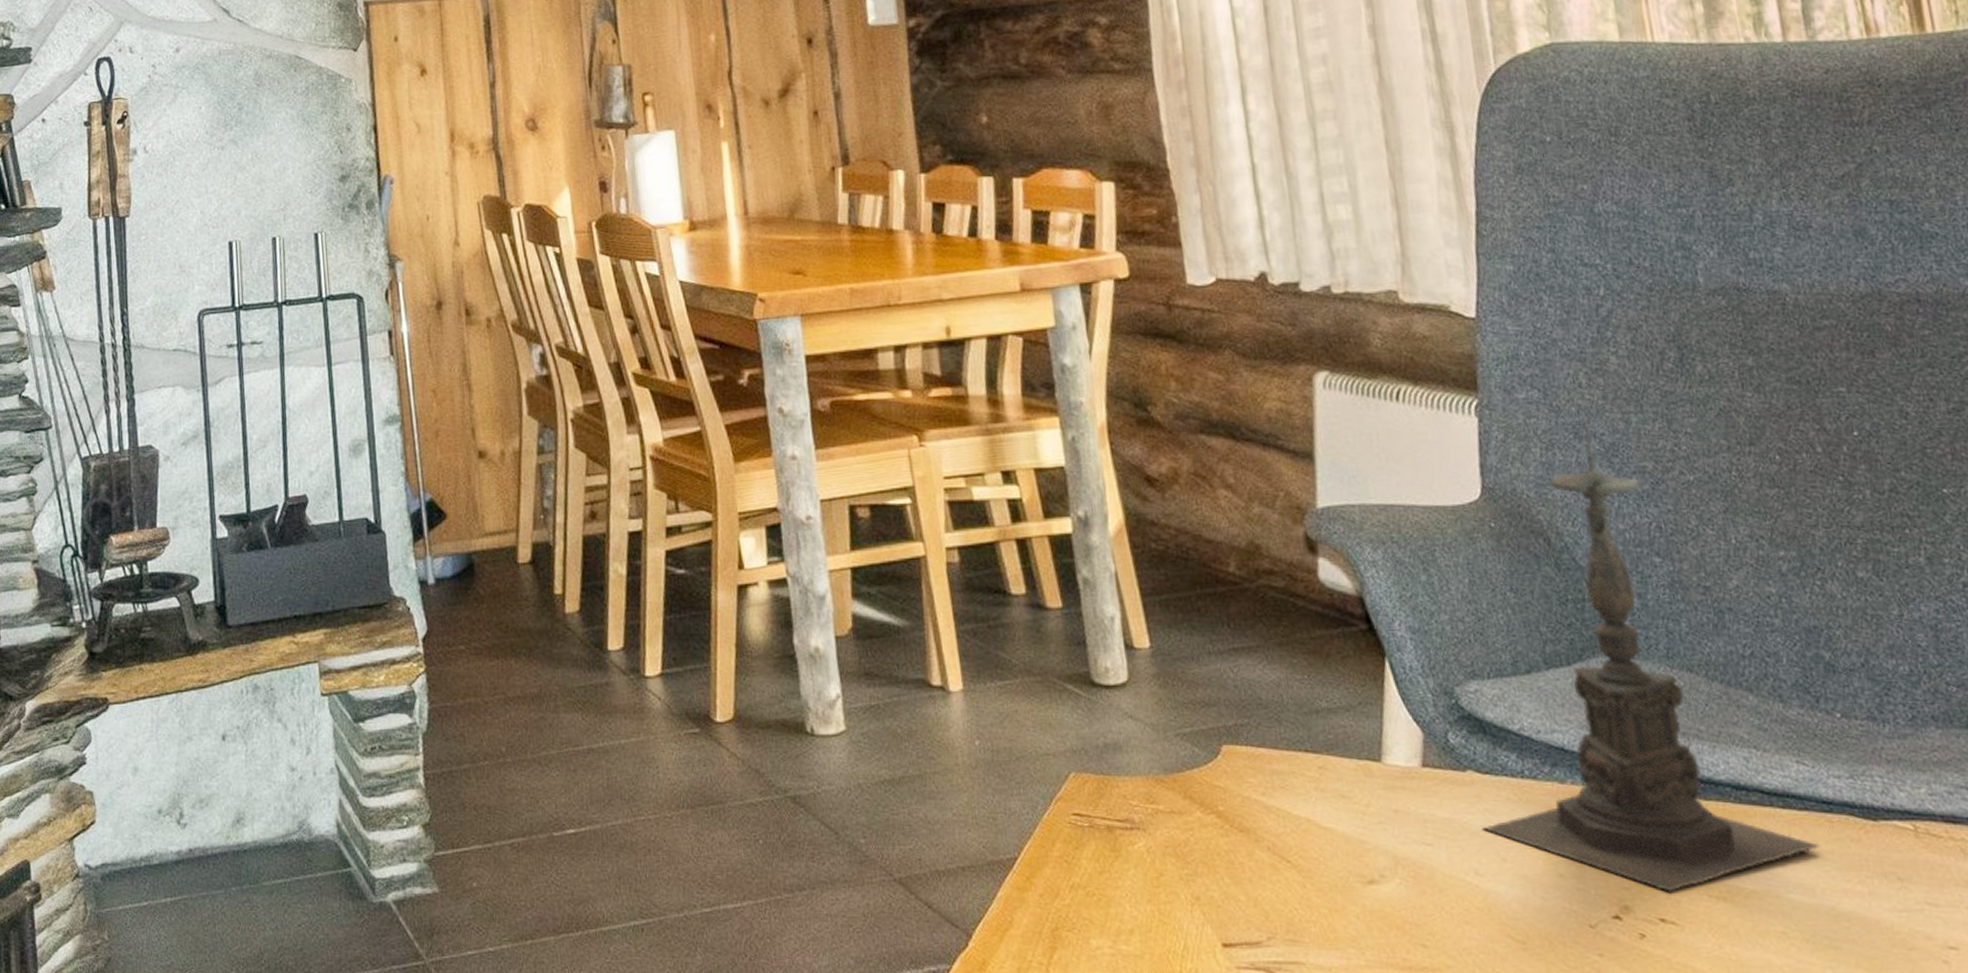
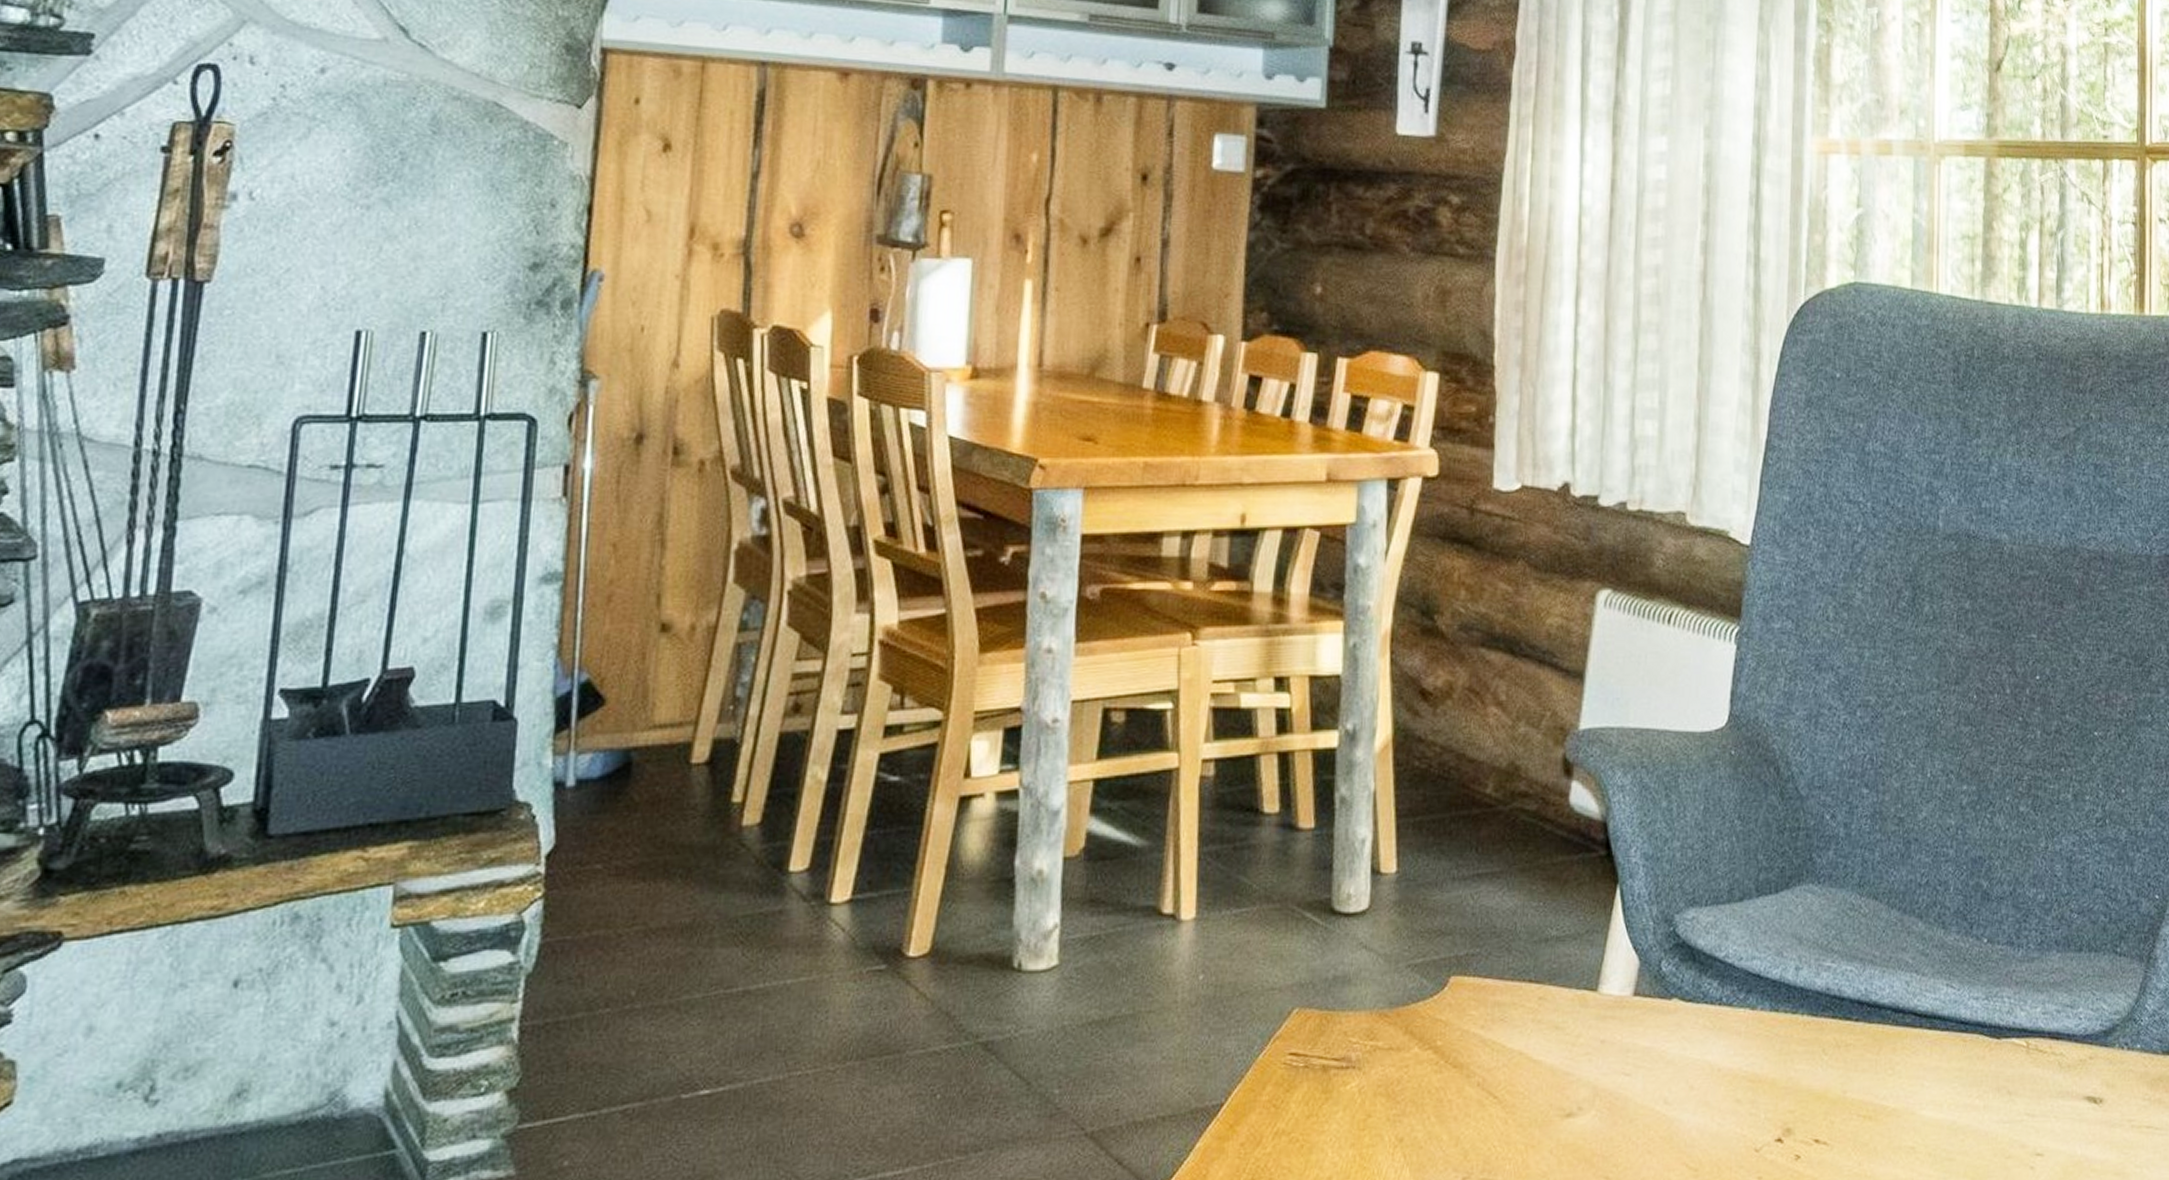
candle holder: present [1481,418,1822,893] -> none [1677,650,1954,1115]

